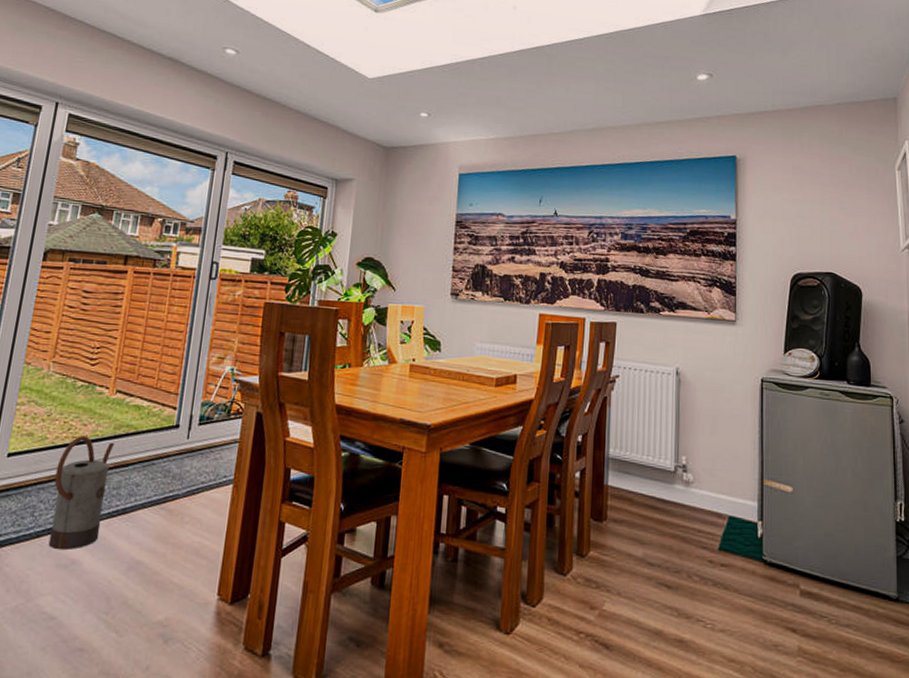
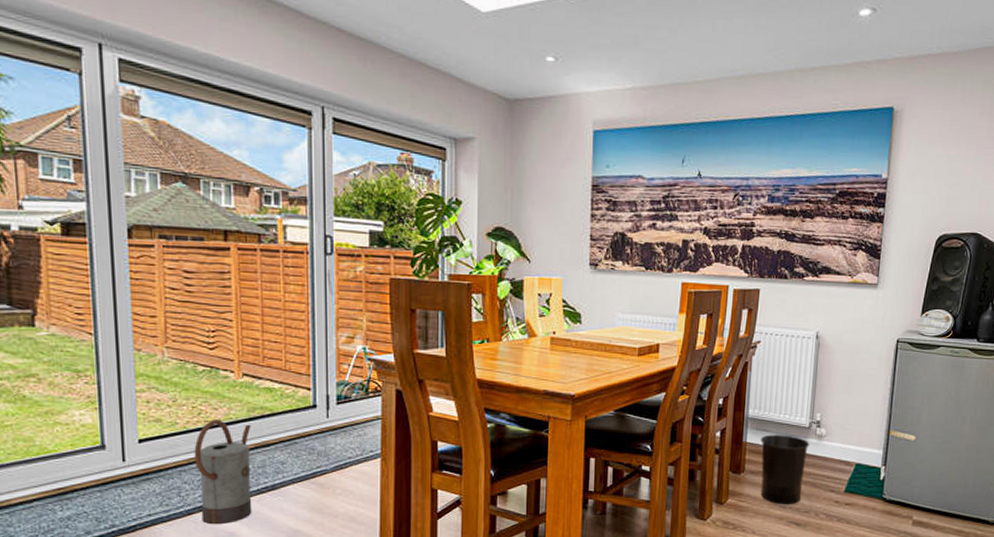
waste bin: none [623,477,676,561] -> present [760,434,810,504]

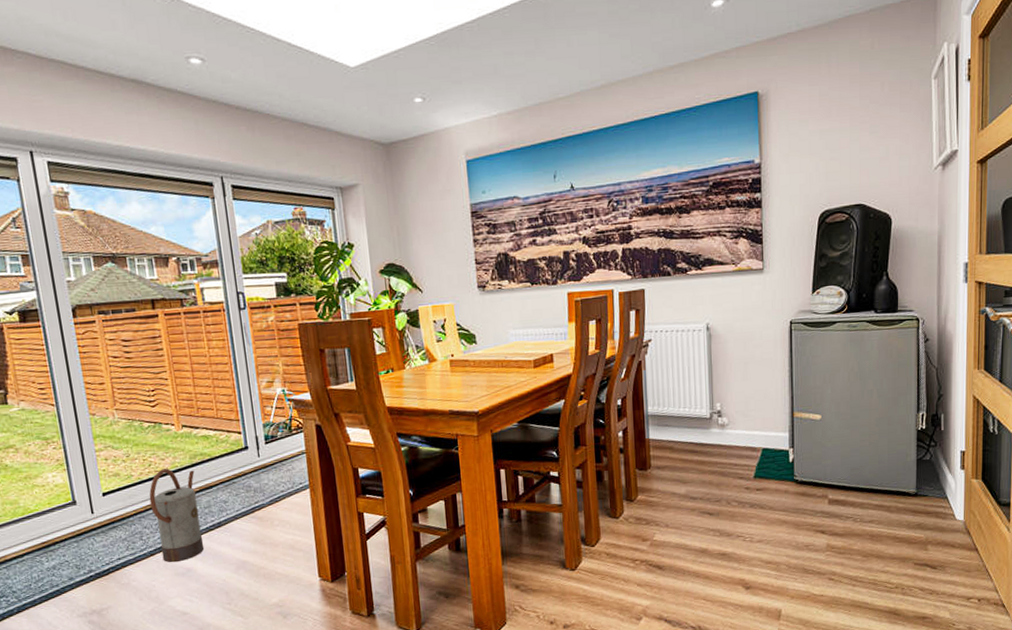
waste bin: present [760,434,810,504] -> none [663,427,713,496]

